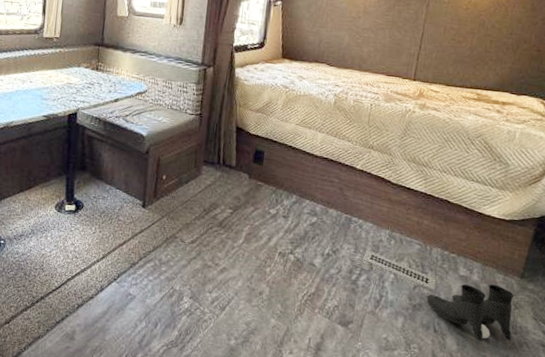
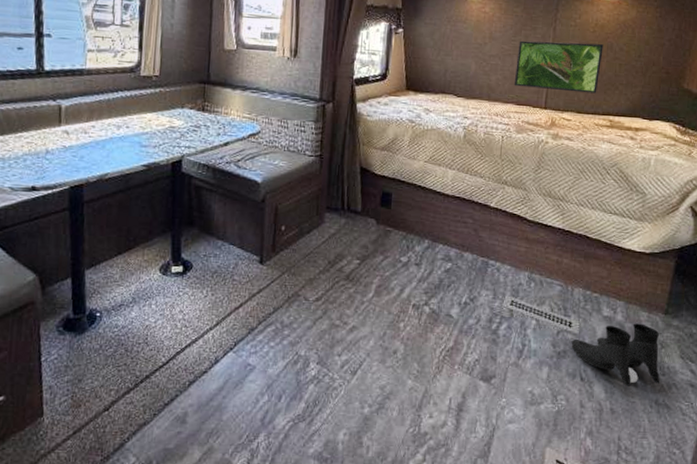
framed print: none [385,15,476,68] -> present [514,40,604,94]

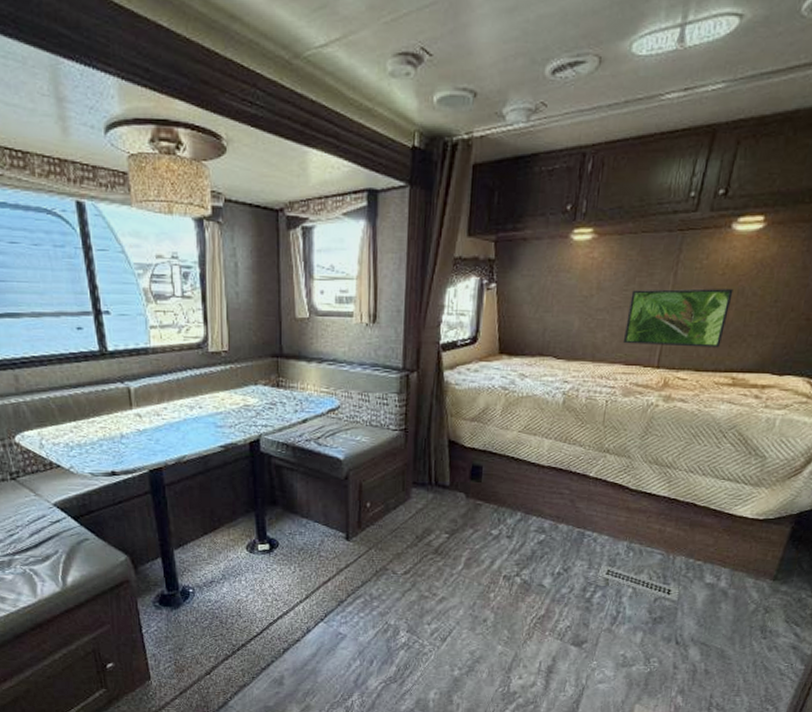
boots: present [571,323,660,388] -> none [668,589,766,650]

